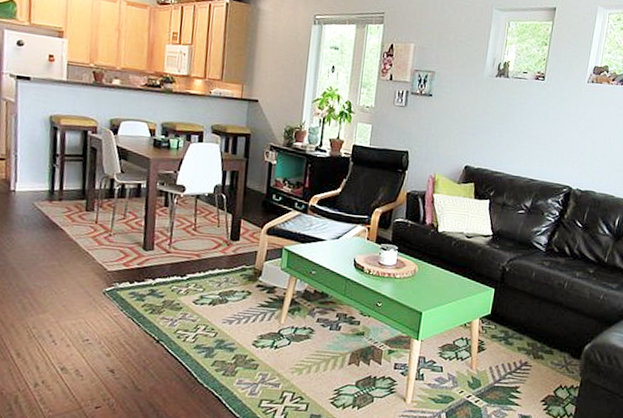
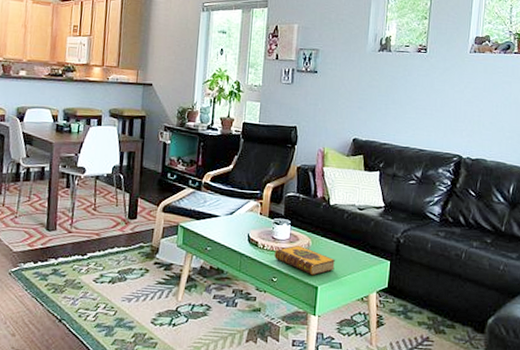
hardback book: none [380,271,442,302] -> present [274,245,336,276]

